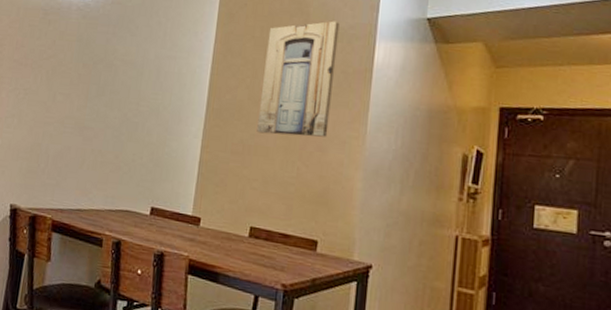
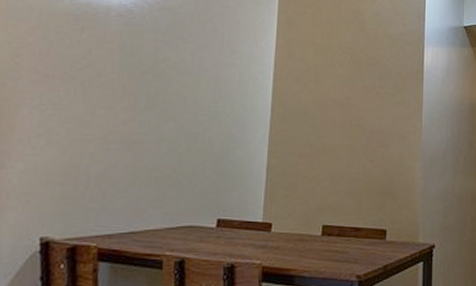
wall art: present [257,21,340,137] -> none [323,28,392,135]

